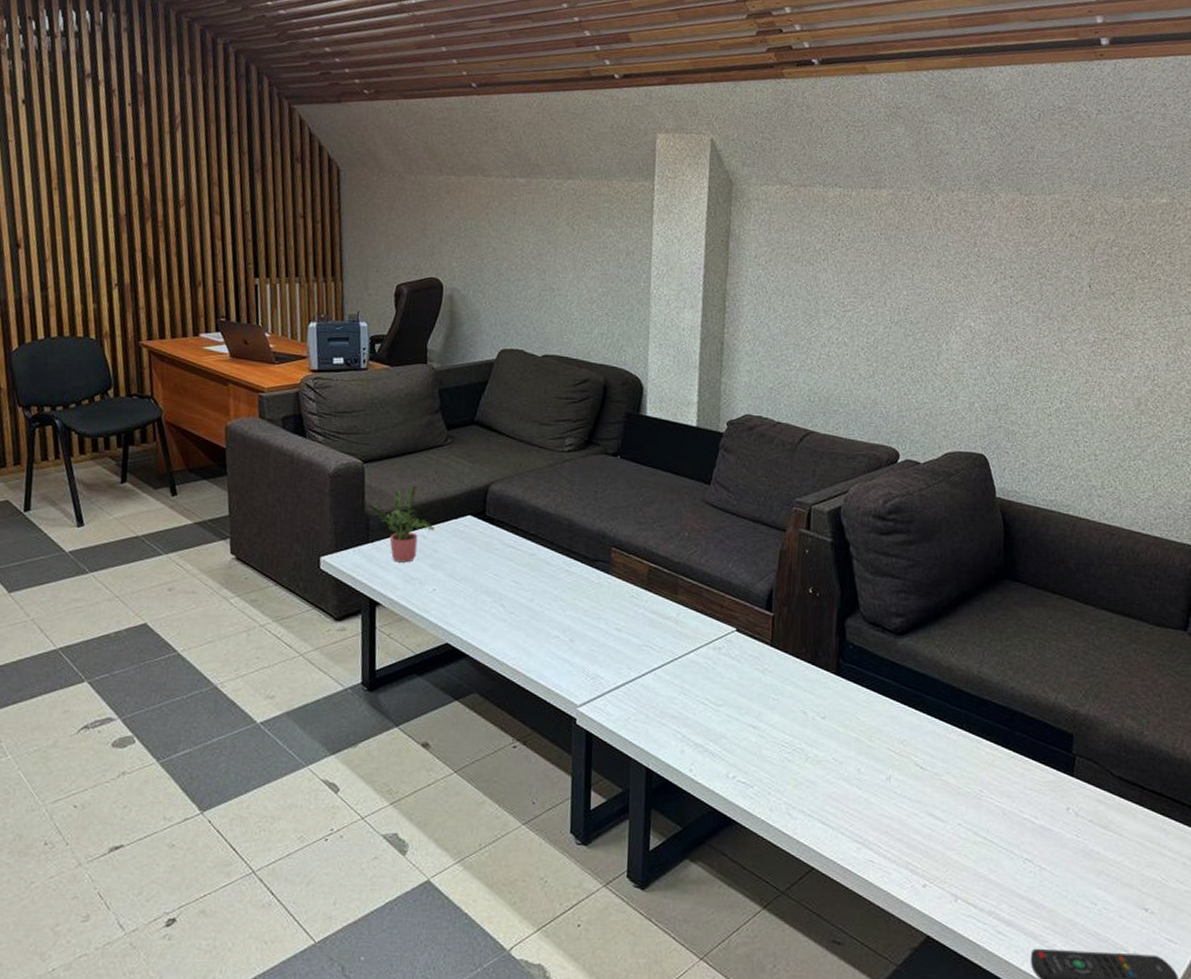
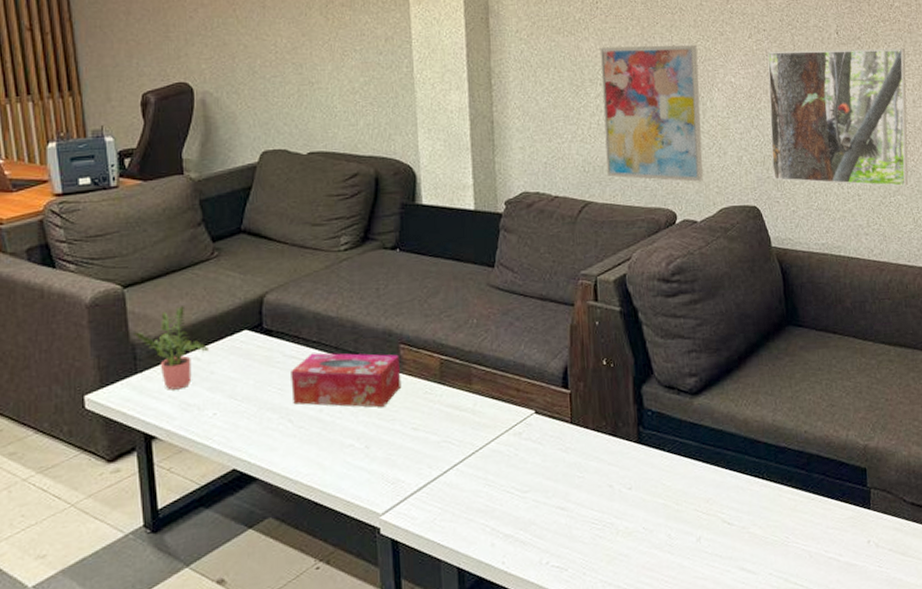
tissue box: none [506,545,610,604] -> present [291,352,402,407]
wall art: none [833,279,938,424] -> present [600,44,703,182]
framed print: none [1004,298,1163,452] -> present [767,49,908,187]

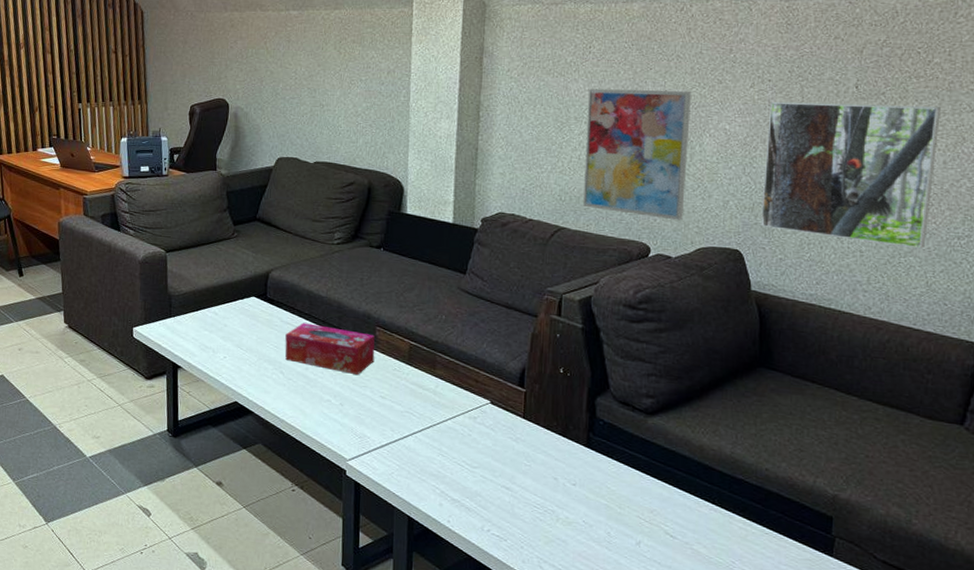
potted plant: present [134,306,208,390] -> none [171,271,224,334]

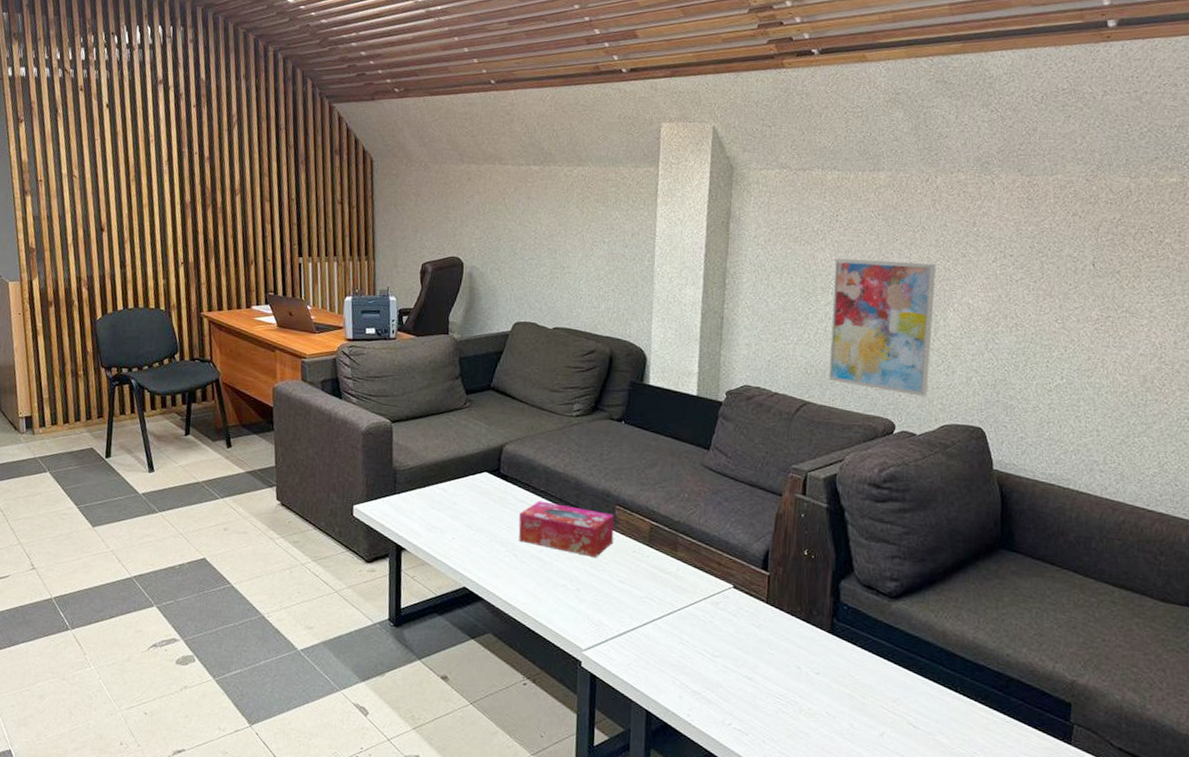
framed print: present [761,101,940,249] -> none [1002,276,1171,429]

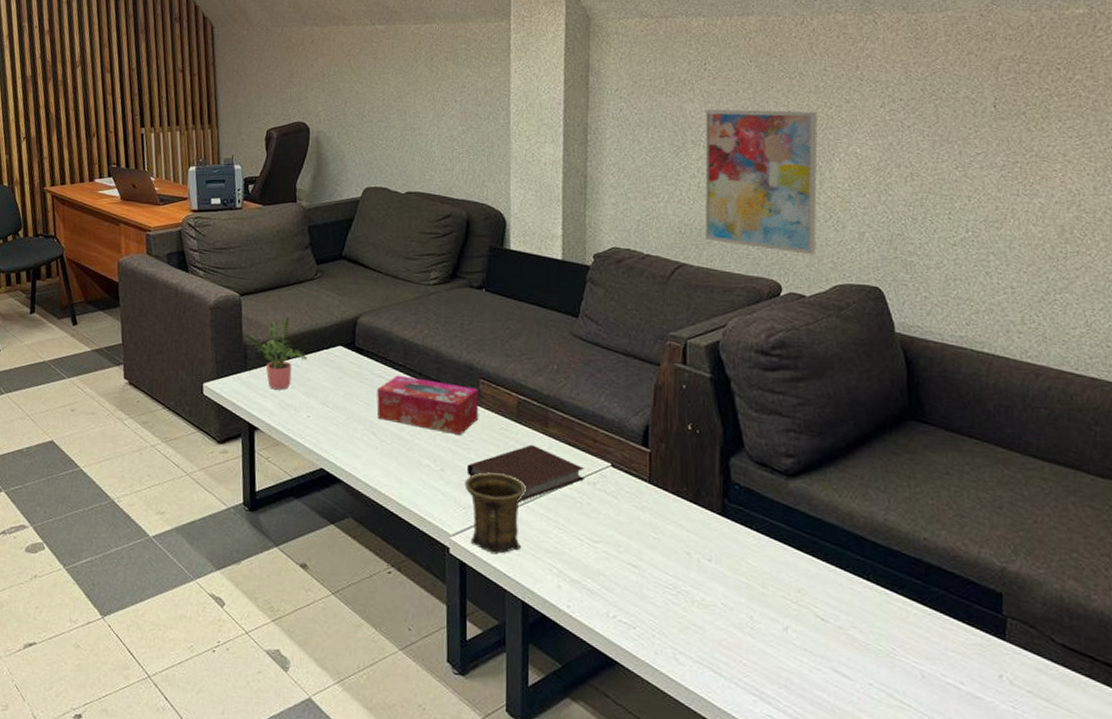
potted plant: none [396,444,454,513] -> present [246,317,307,390]
mug: none [598,592,654,668] -> present [464,472,526,555]
notebook: none [600,567,708,619] -> present [466,444,584,502]

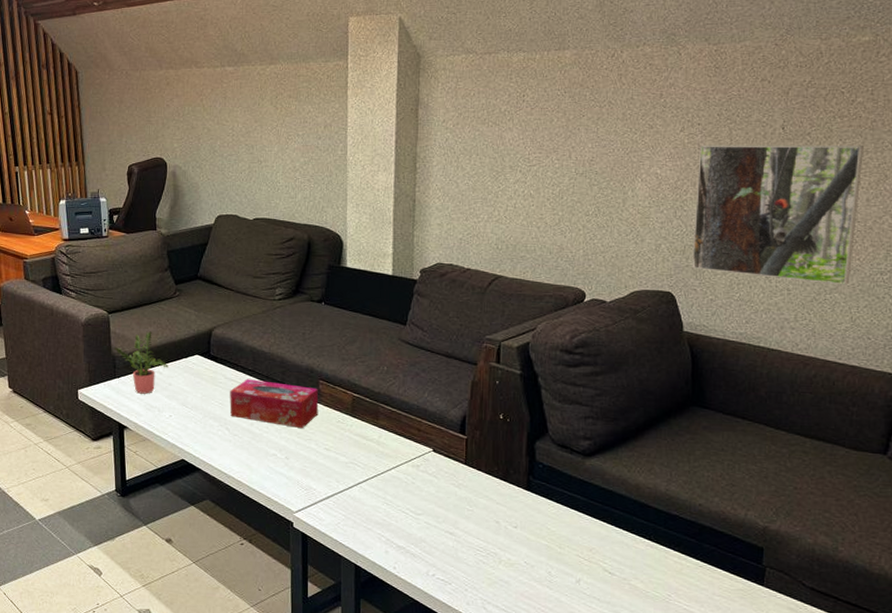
mug: present [464,472,526,555] -> none [306,459,359,527]
notebook: present [466,444,584,502] -> none [308,435,409,483]
wall art: present [705,109,818,255] -> none [520,136,623,265]
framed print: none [900,122,1087,284] -> present [692,144,863,285]

